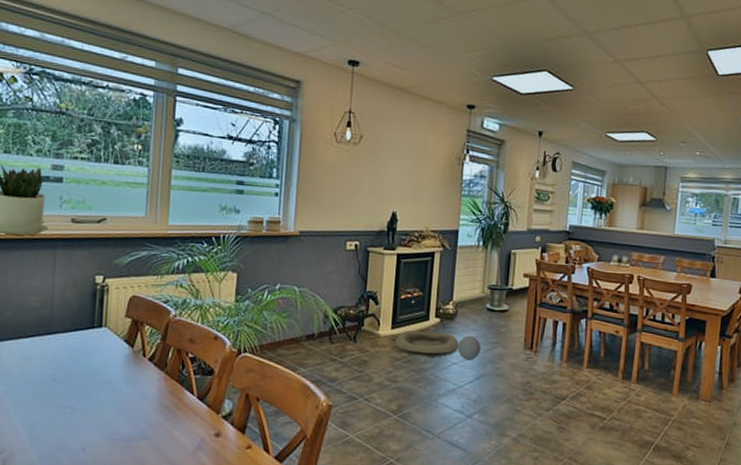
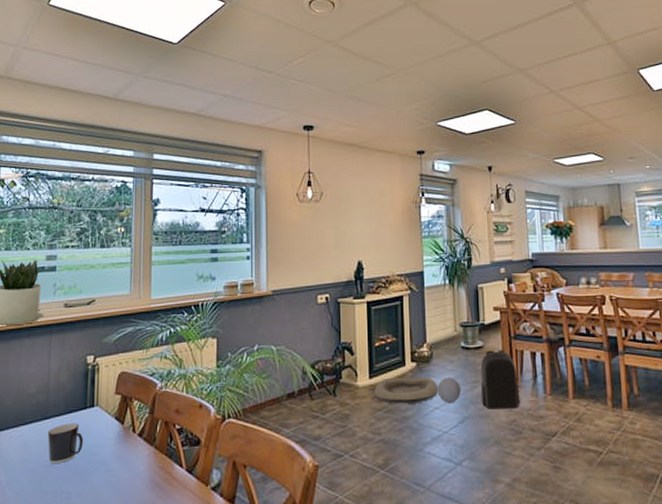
mug: none [50,340,90,380] -> present [47,423,84,464]
backpack: none [499,313,537,371] -> present [480,348,520,409]

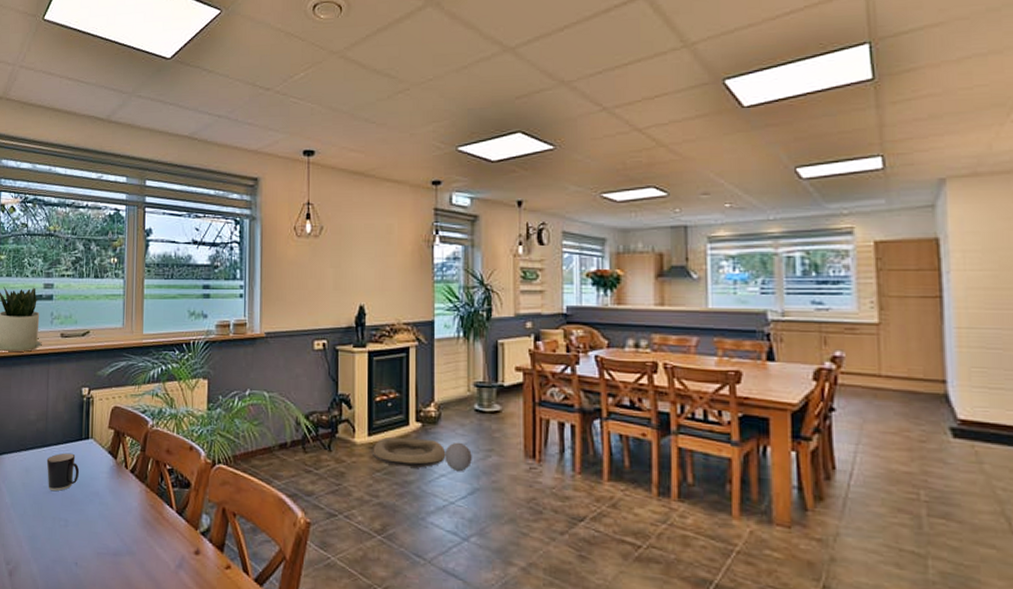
backpack: present [480,348,520,409] -> none [495,415,542,485]

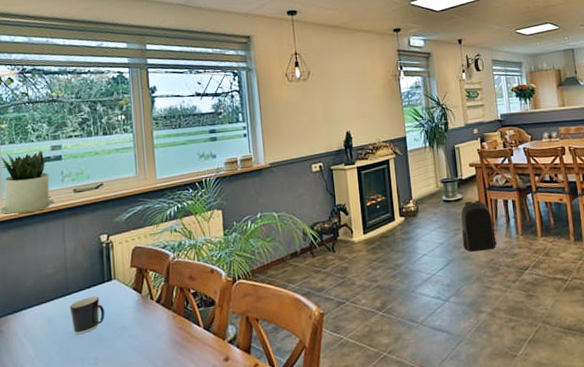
dog bed: present [373,437,446,468] -> none [368,229,426,255]
ball: present [445,442,472,471] -> none [424,227,445,249]
backpack: none [495,415,542,485] -> present [461,199,497,252]

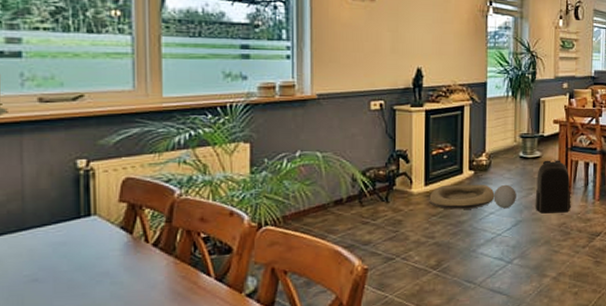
mug: present [69,296,105,335] -> none [26,234,79,279]
dog bed: none [368,229,426,255] -> present [429,184,495,210]
ball: none [424,227,445,249] -> present [493,184,516,208]

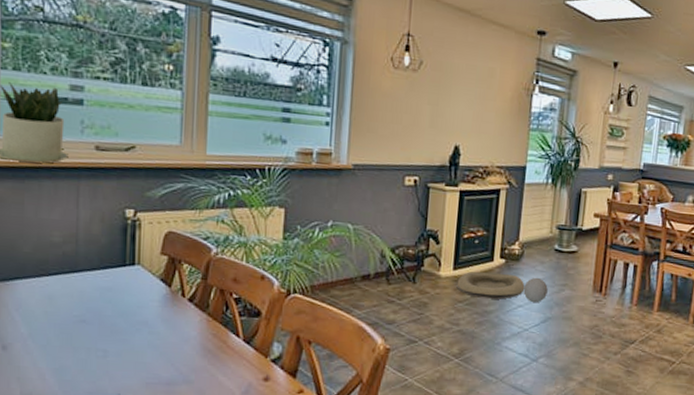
backpack: present [535,159,571,214] -> none [566,255,607,315]

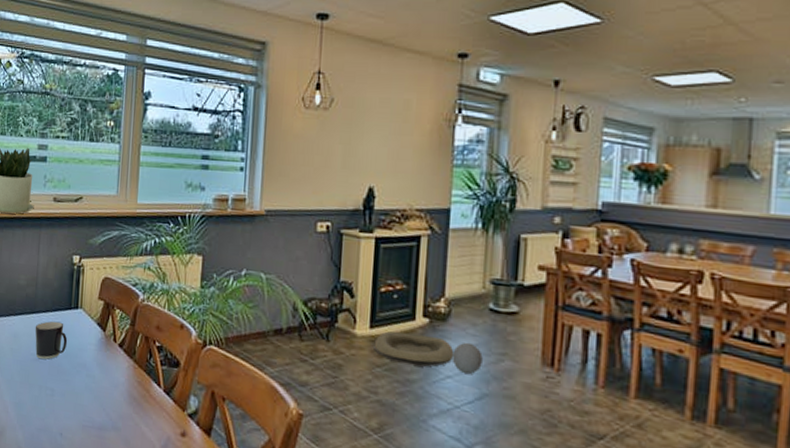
mug: none [77,279,123,321] -> present [35,321,68,360]

